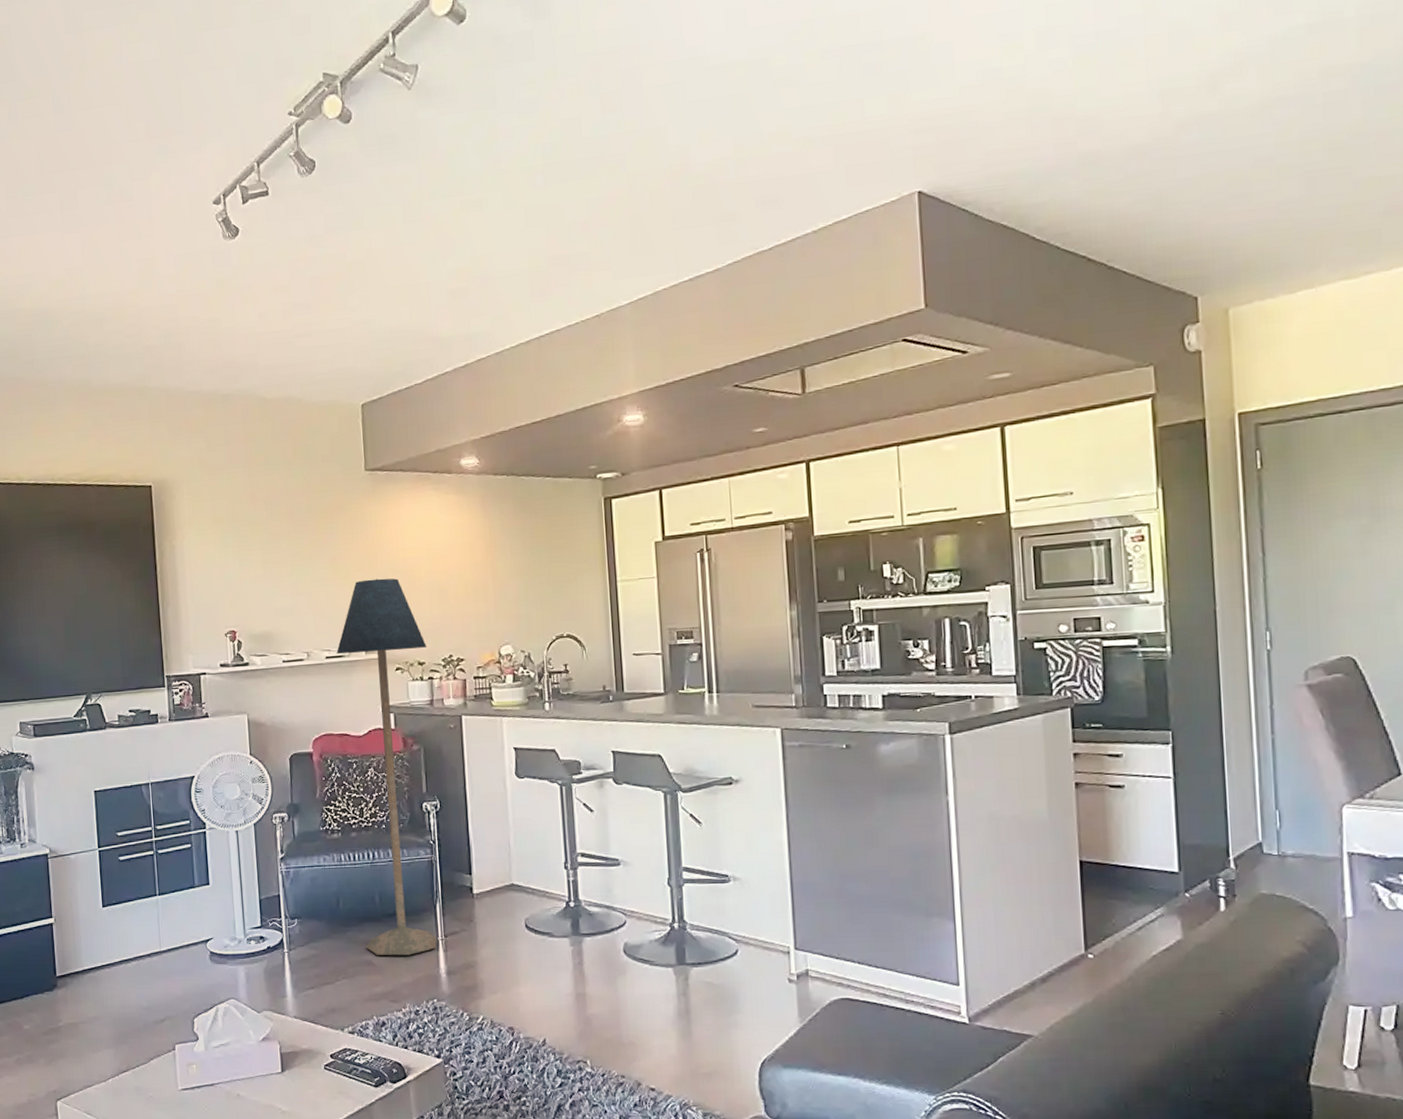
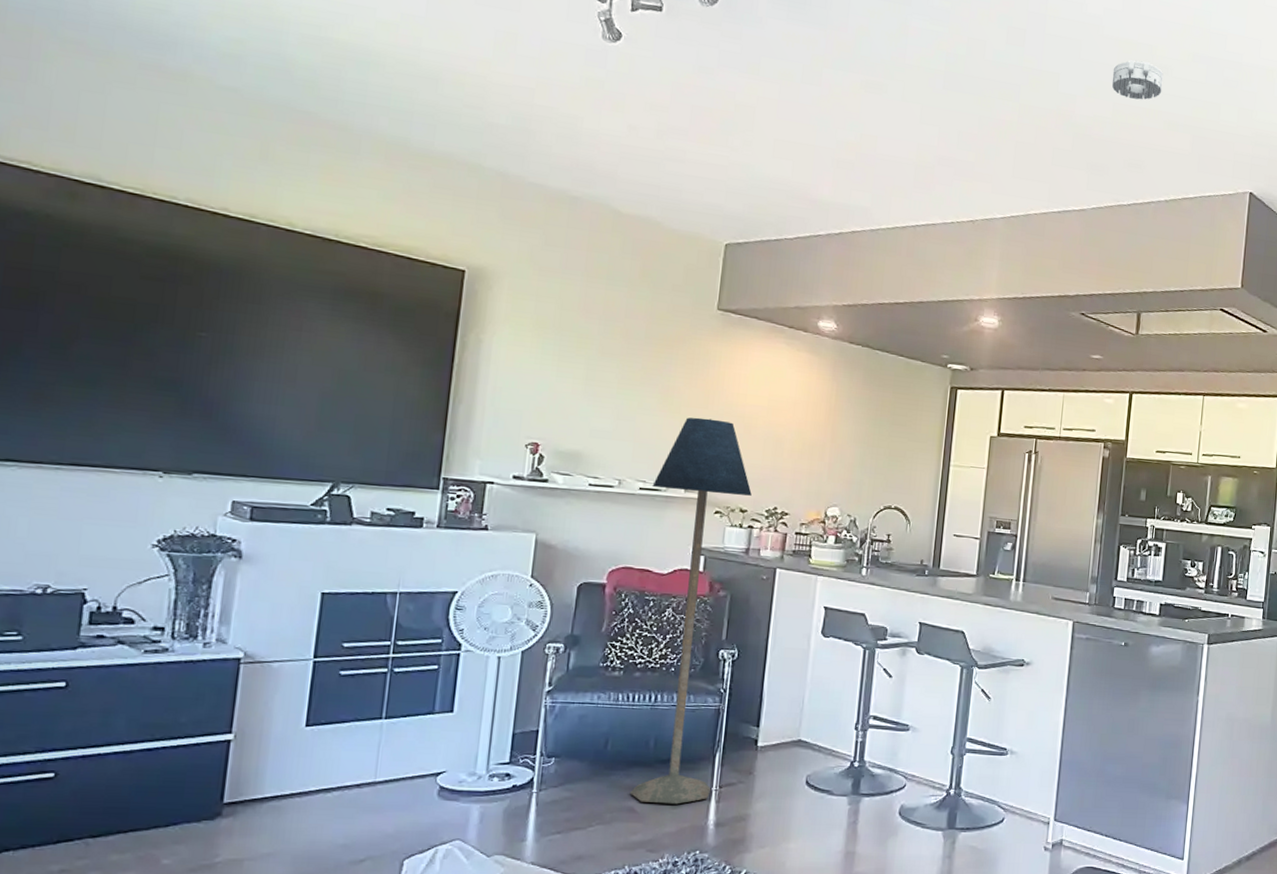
smoke detector: none [726,79,789,128] -> present [1111,60,1164,100]

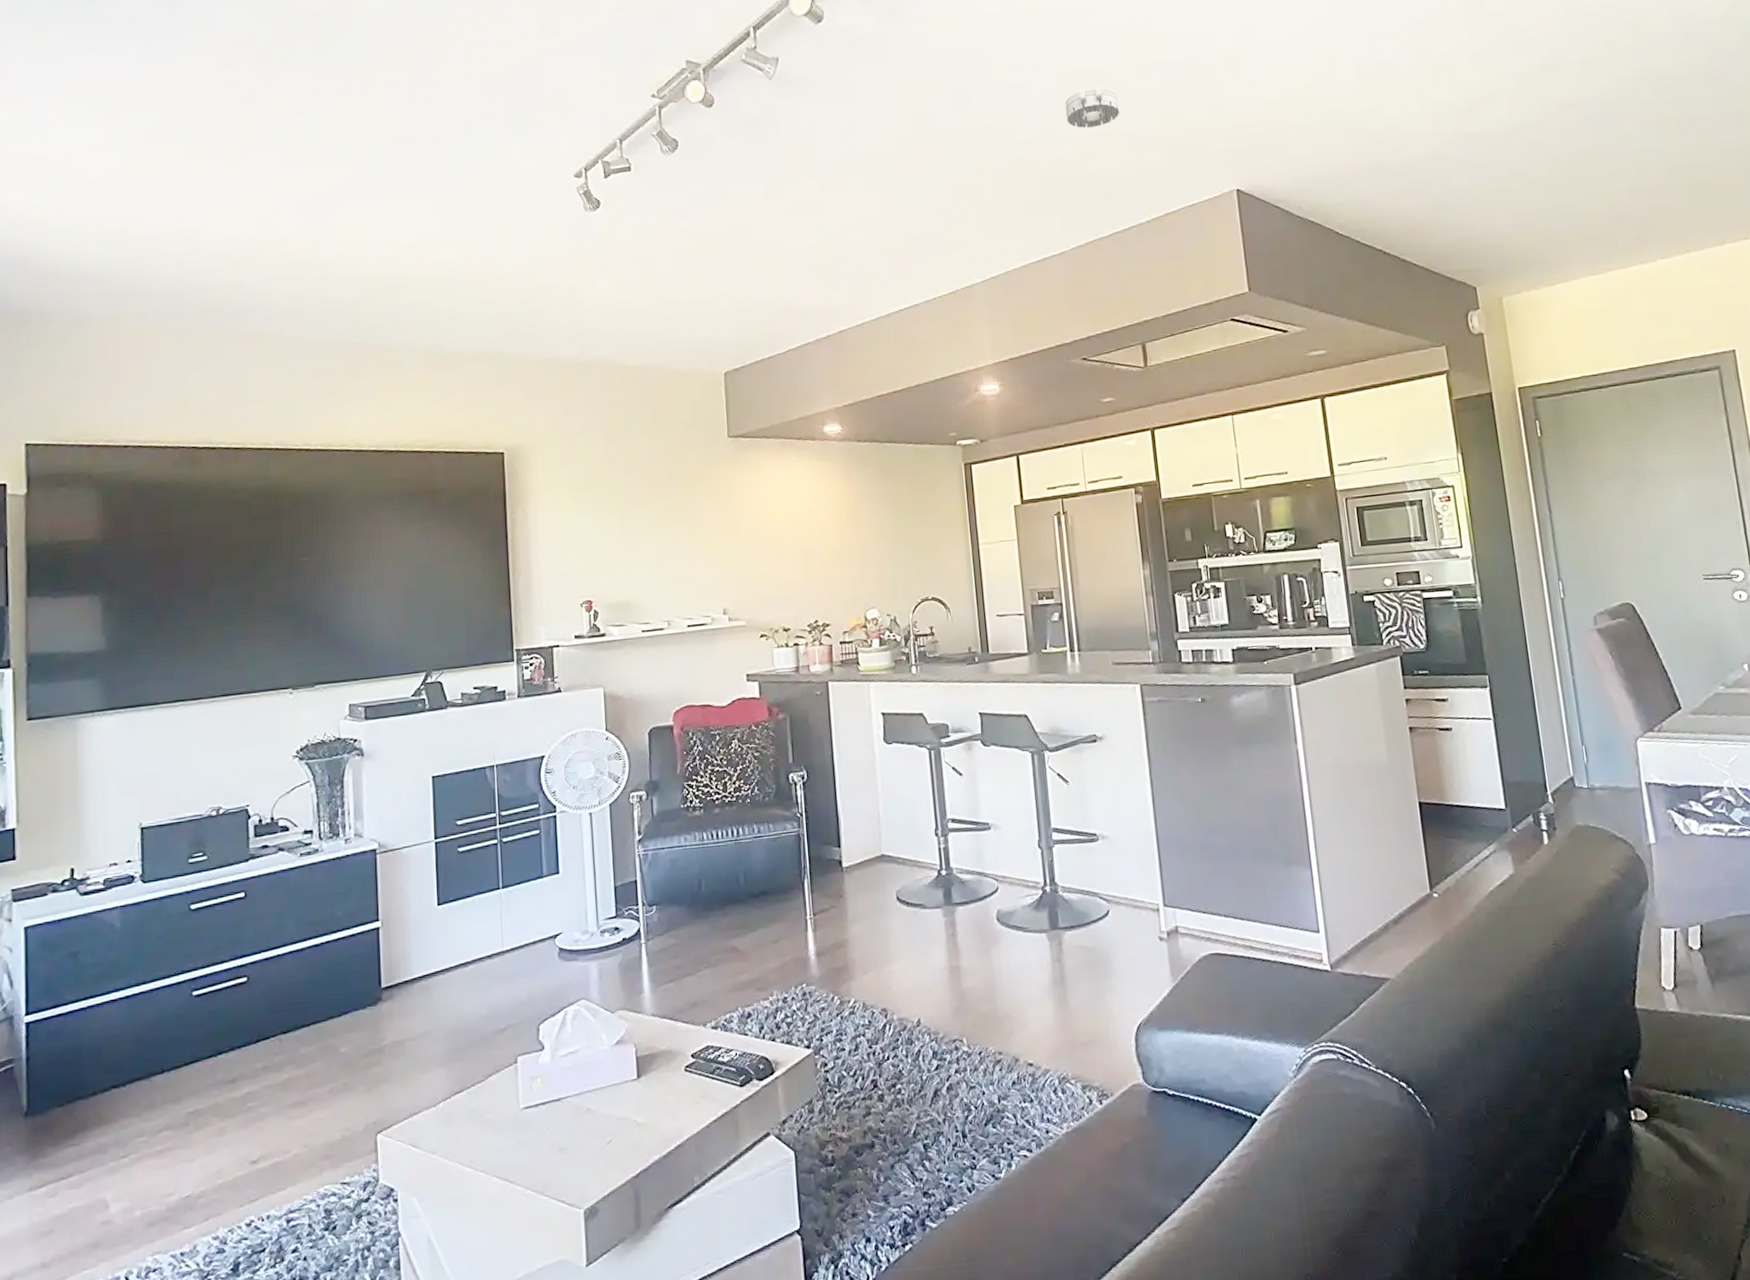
floor lamp: present [629,417,752,805] -> none [698,544,806,940]

